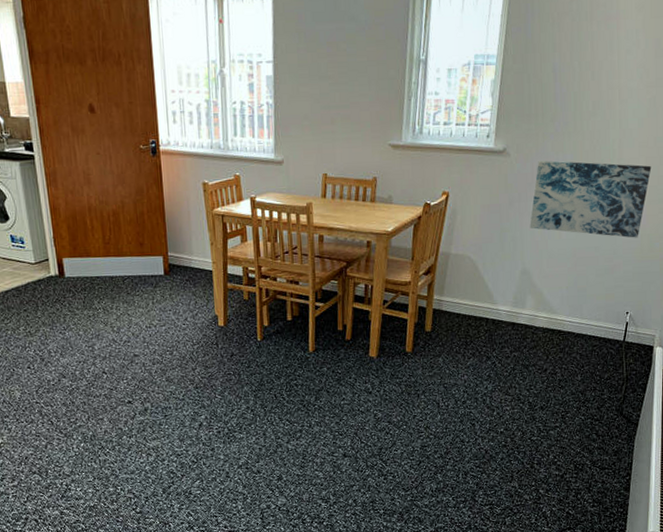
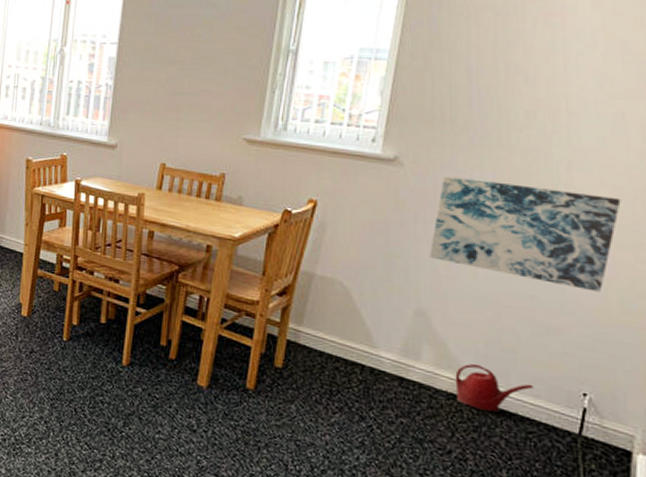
watering can: none [548,303,598,337] -> present [455,363,535,413]

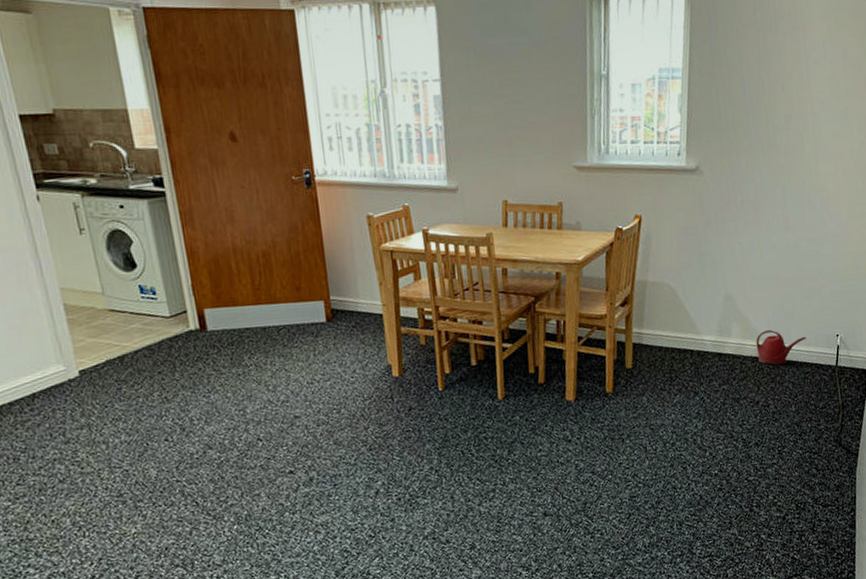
wall art: present [429,175,621,292] -> none [729,177,850,256]

